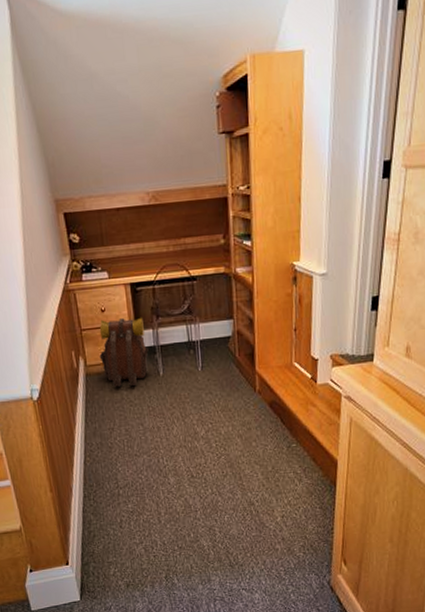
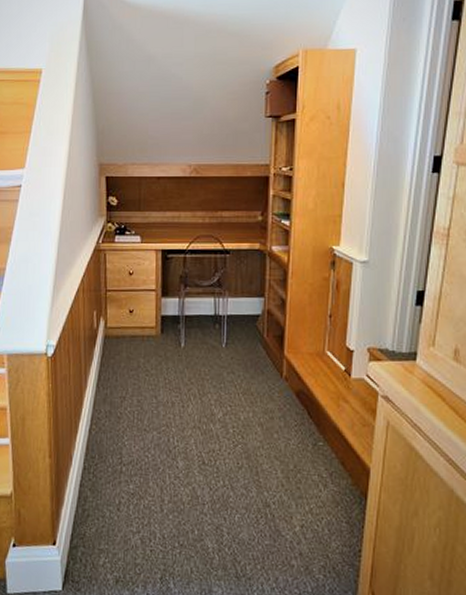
backpack: present [99,317,149,387] -> none [121,282,172,354]

